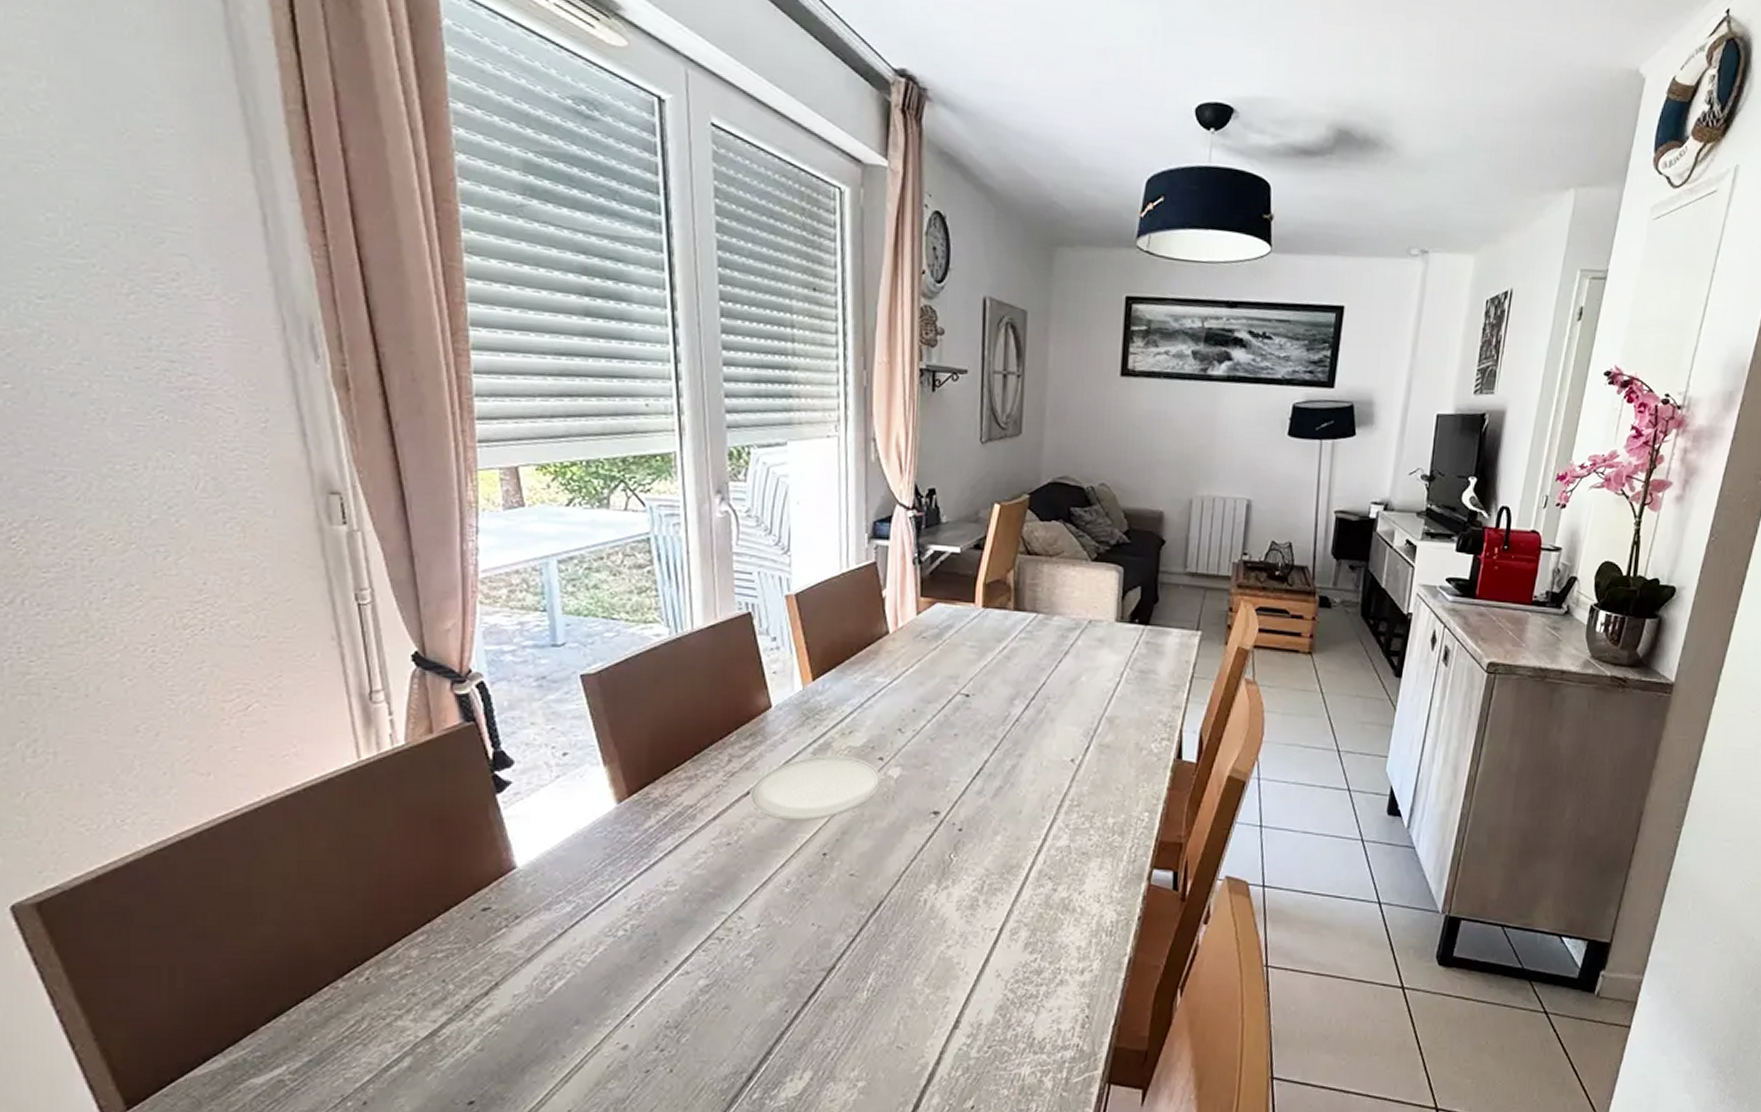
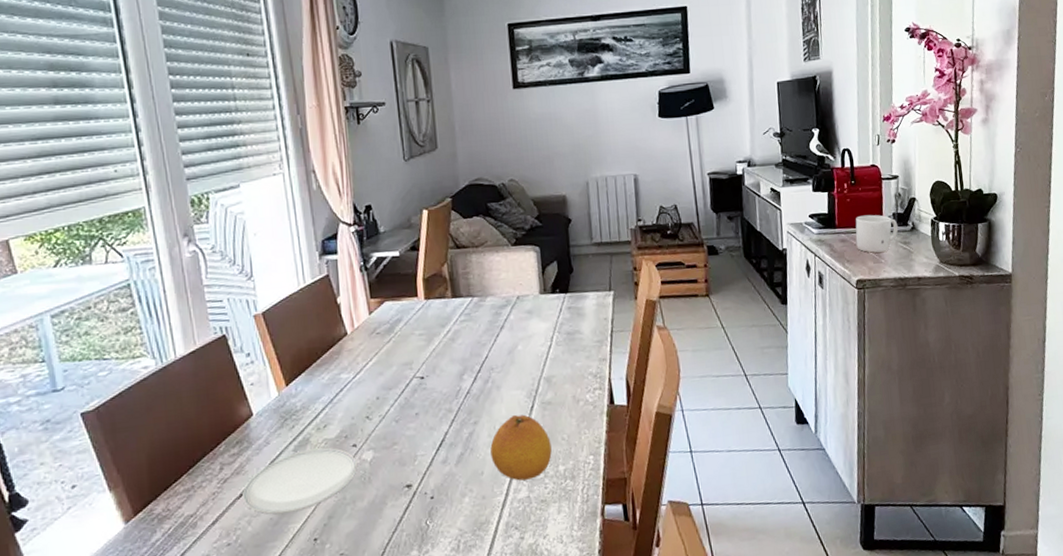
fruit: none [1033,754,1103,827] -> present [490,414,552,481]
mug: none [1495,588,1550,636] -> present [855,214,899,253]

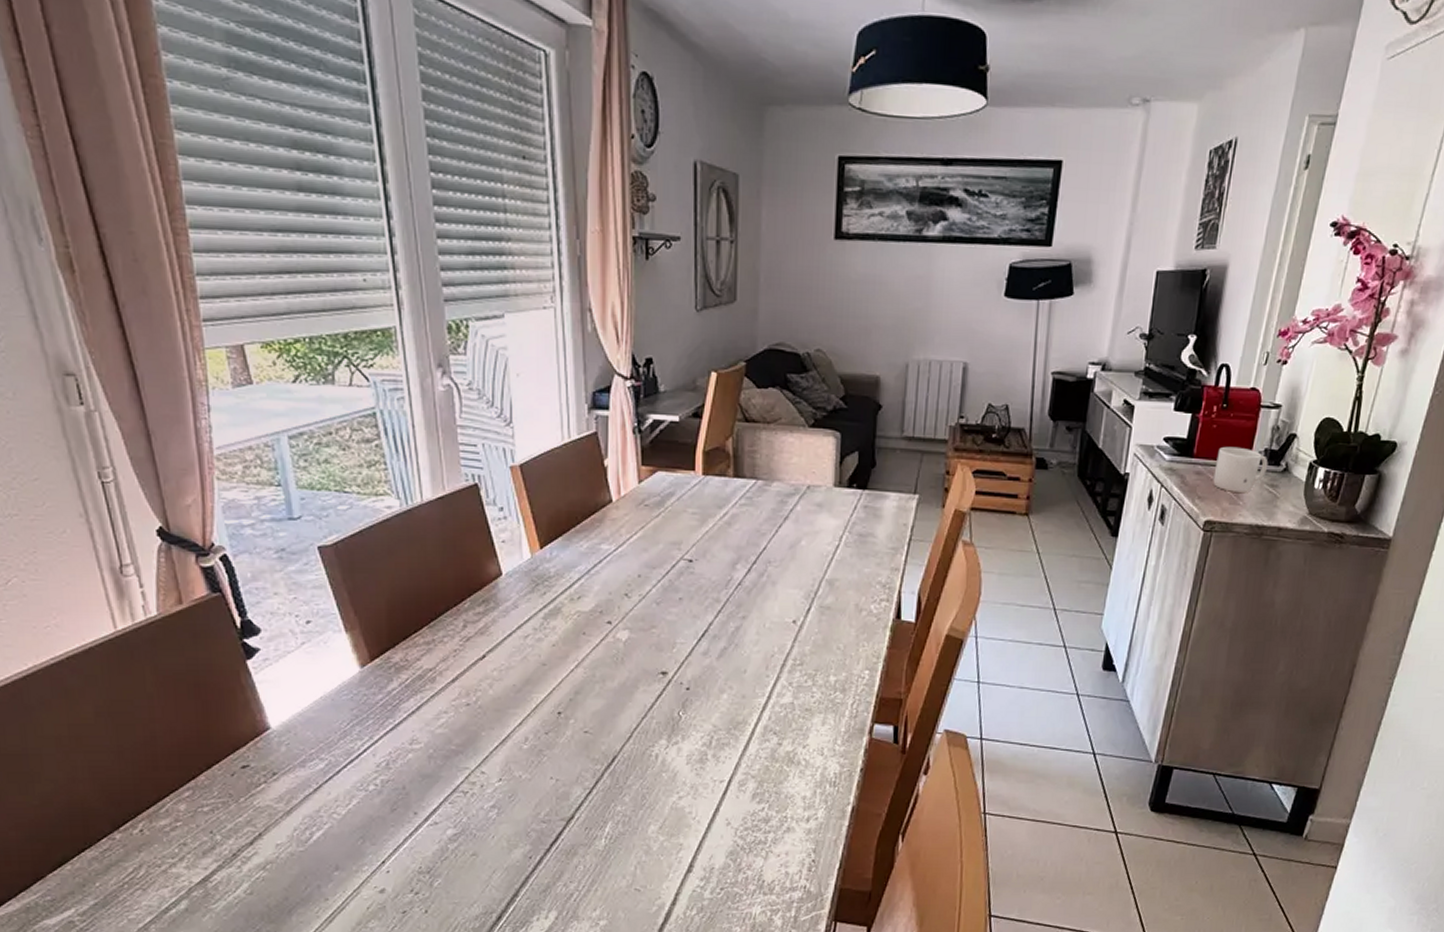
plate: present [242,447,357,515] -> none [486,620,610,682]
fruit: present [490,414,552,481] -> none [757,616,825,685]

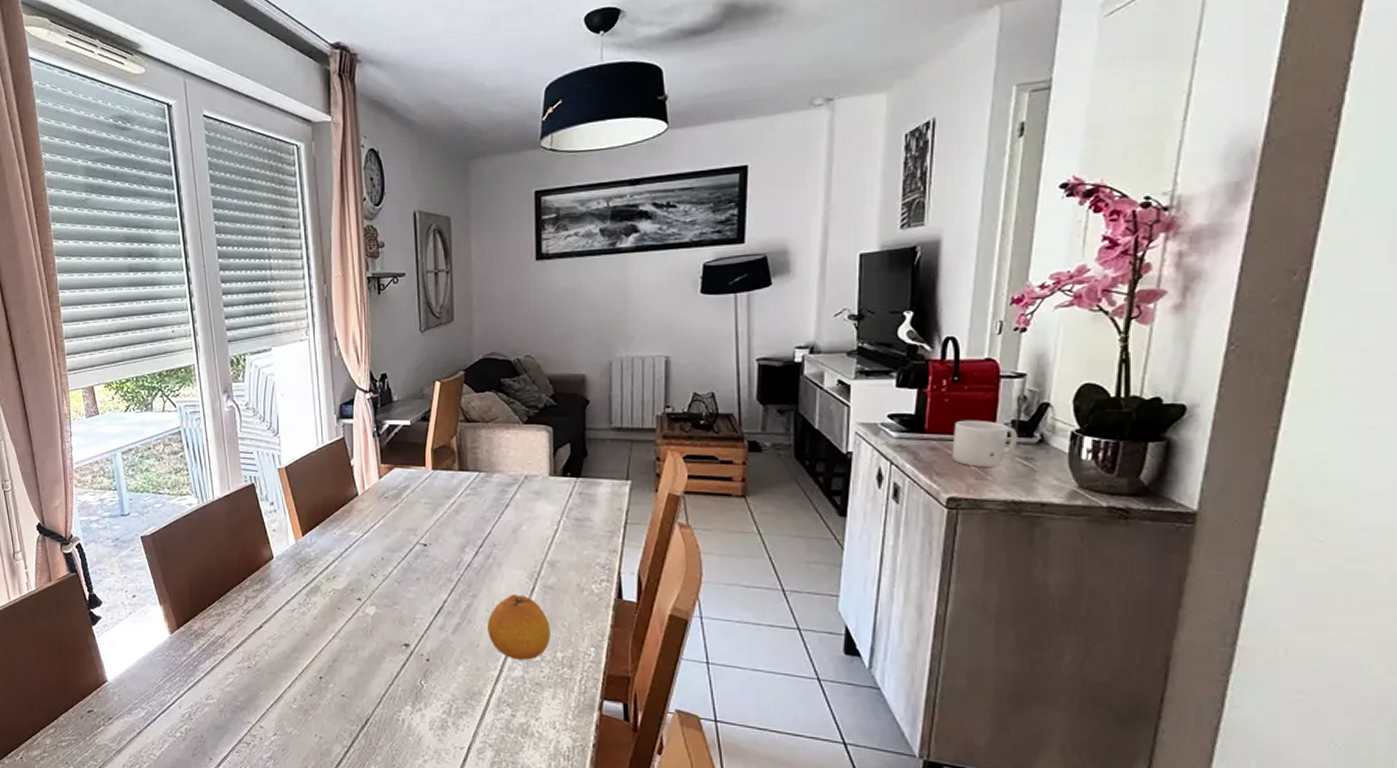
fruit: none [757,616,825,685] -> present [487,595,550,660]

